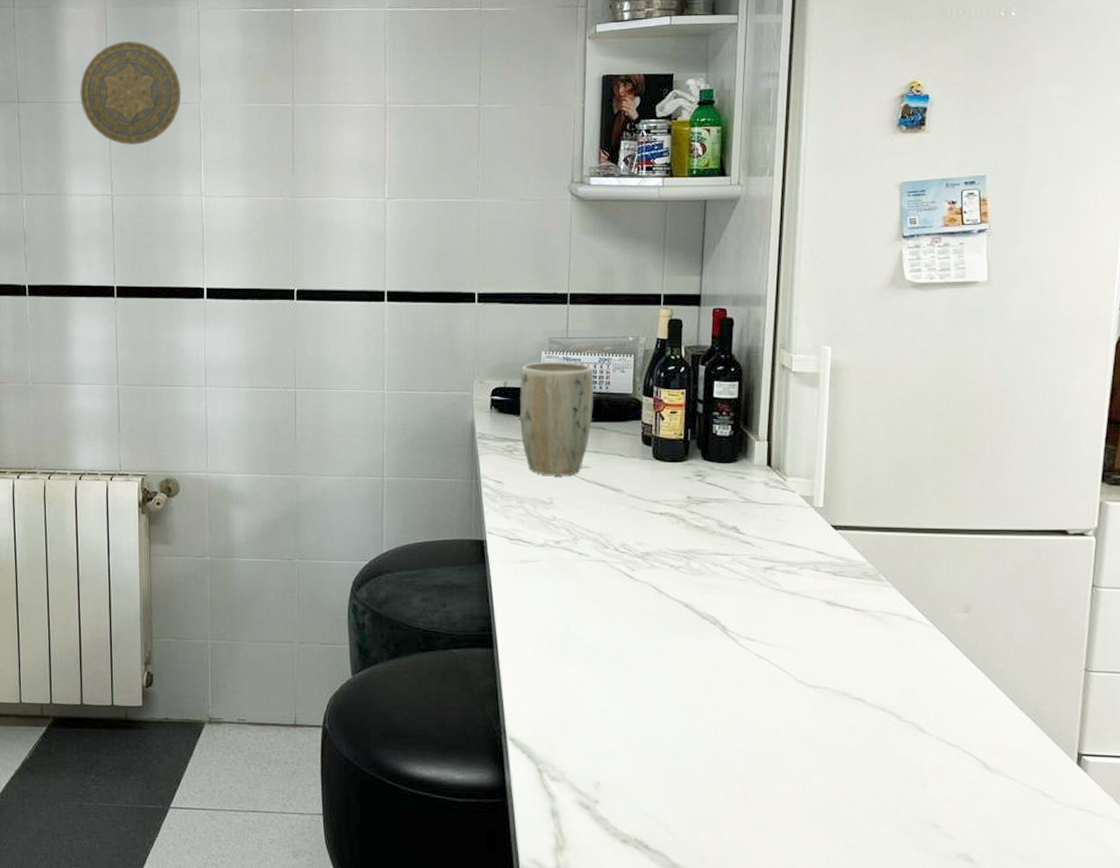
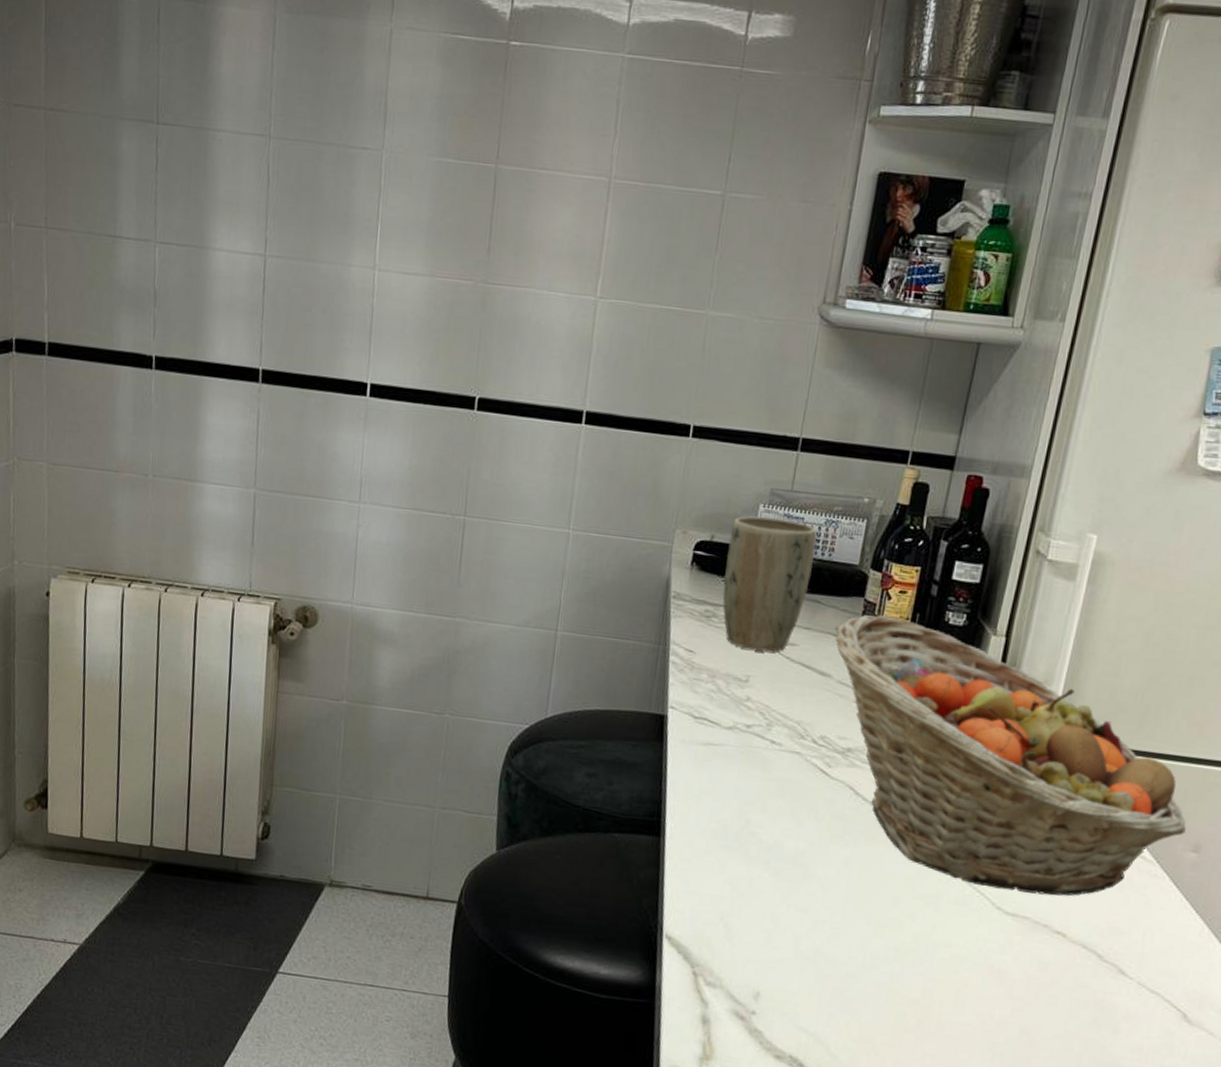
decorative plate: present [80,41,182,145] -> none [234,59,361,195]
fruit basket: none [620,434,954,666] -> present [835,615,1186,896]

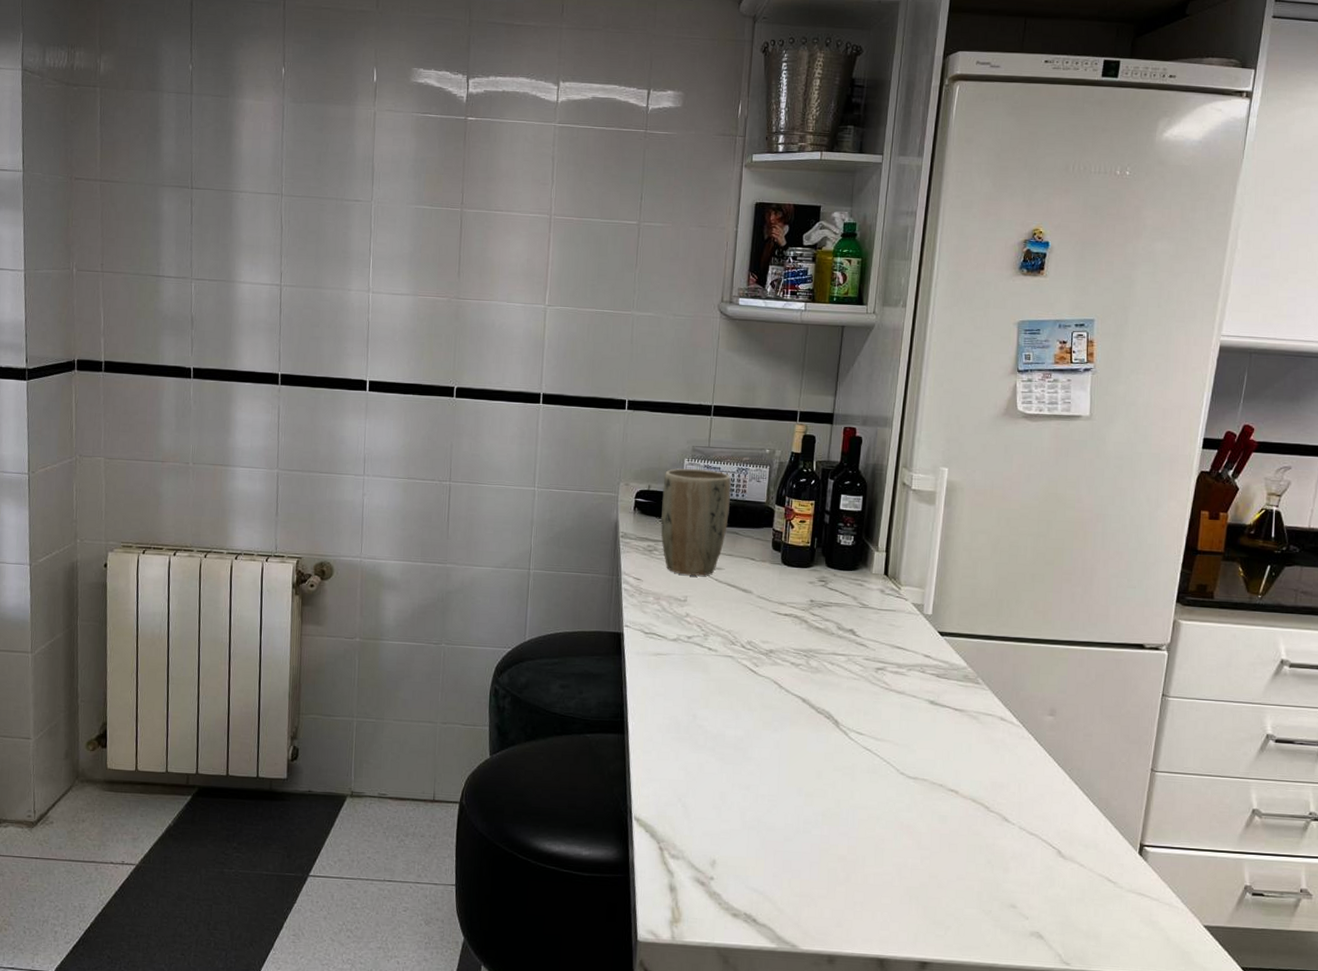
fruit basket: present [835,615,1186,896] -> none [752,541,1042,760]

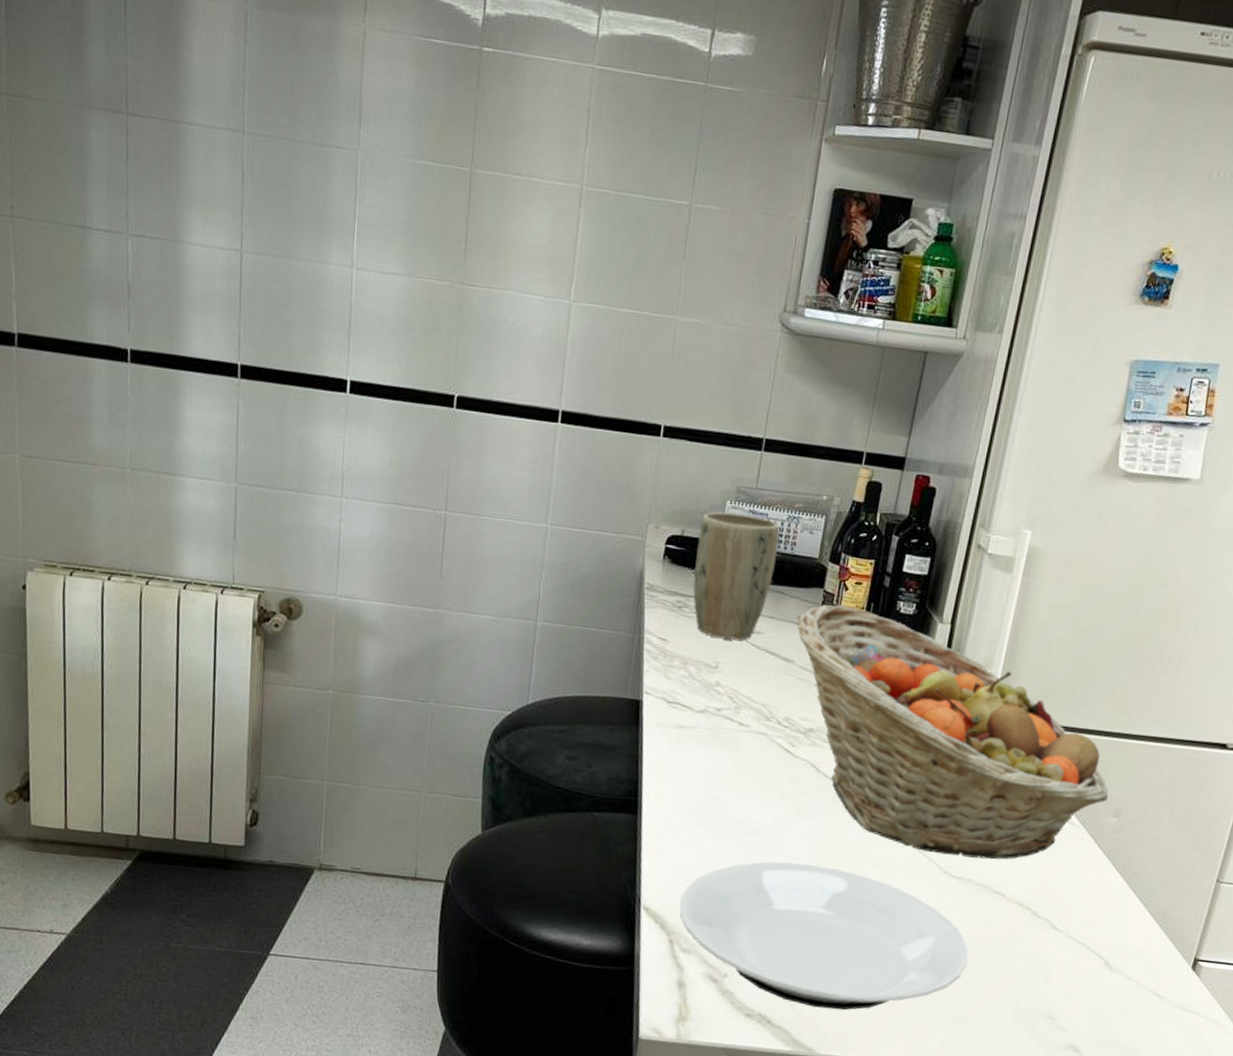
plate: none [666,771,931,907] -> present [679,862,969,1010]
fruit basket: none [752,541,1042,760] -> present [797,605,1109,860]

